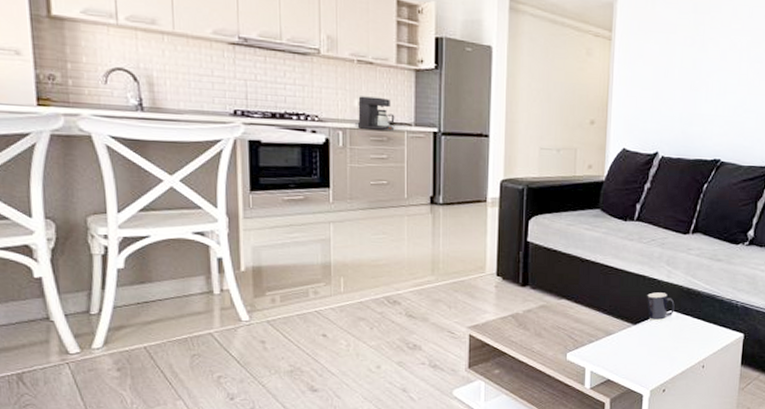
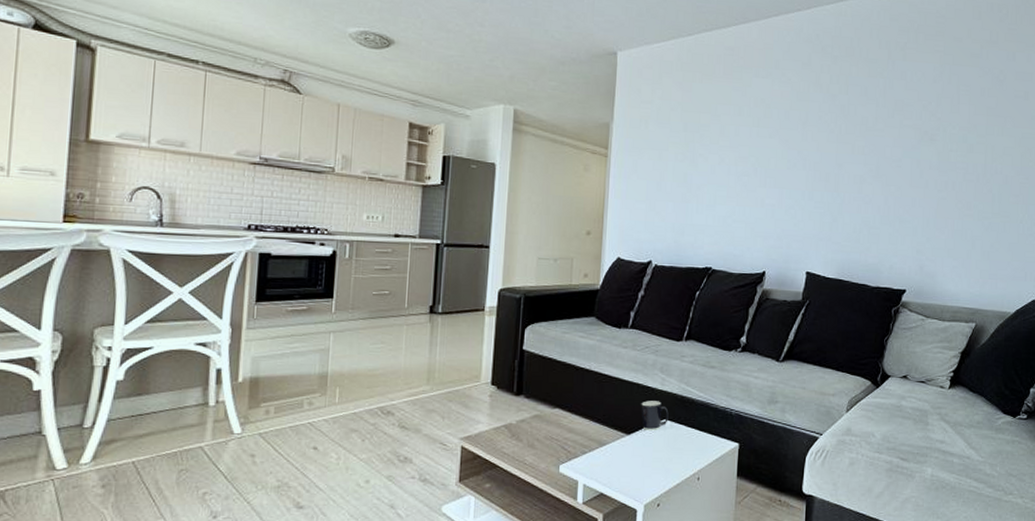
coffee maker: present [358,96,395,131] -> none [365,210,401,243]

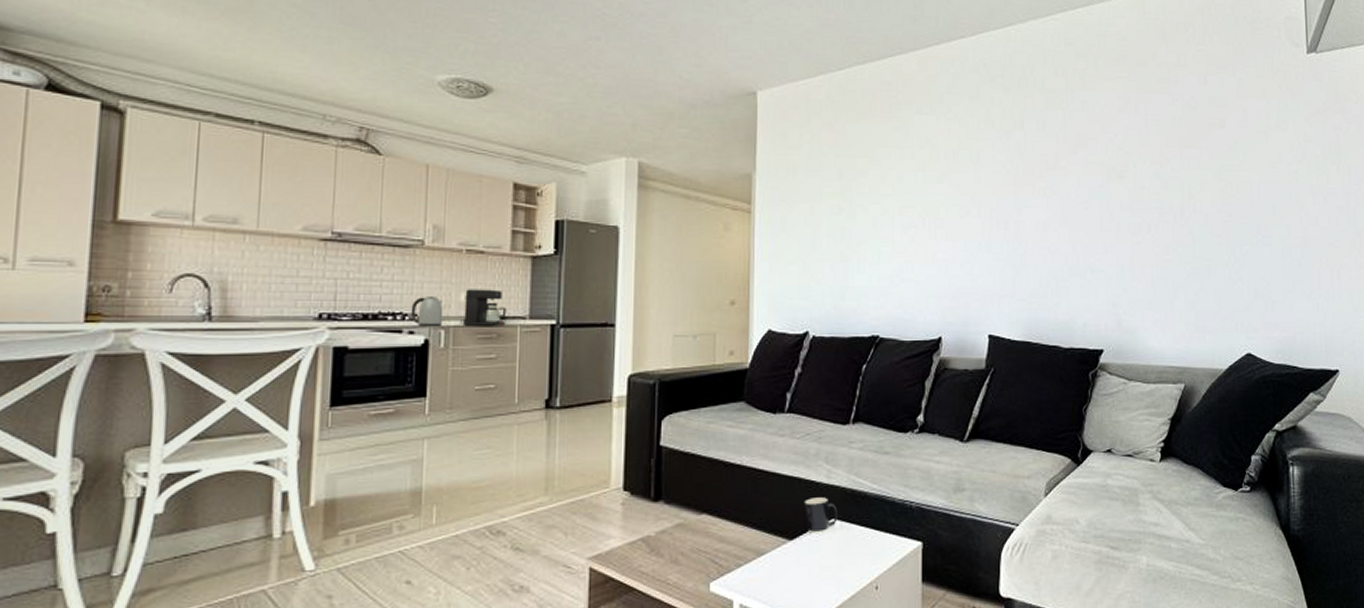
kettle: none [322,215,349,241] -> present [410,297,444,327]
coffee maker: none [365,210,401,243] -> present [464,289,507,326]

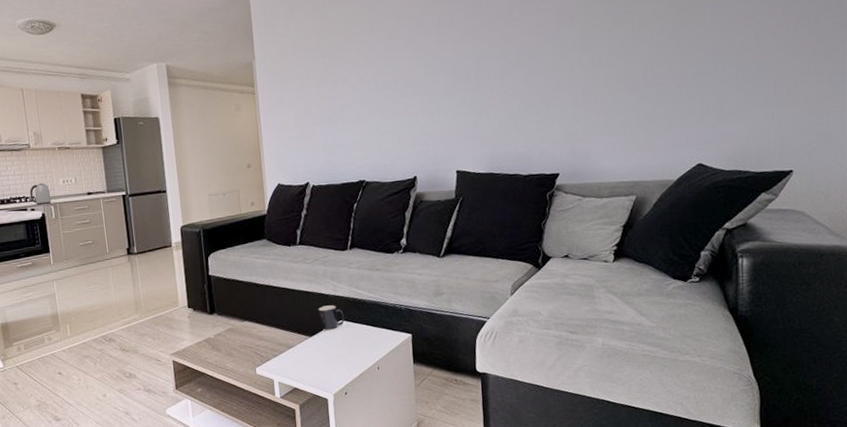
coffee maker: present [464,289,507,326] -> none [62,174,92,202]

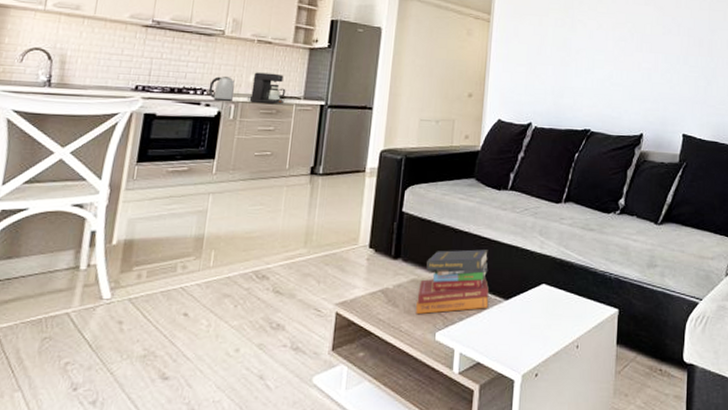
coffee maker: none [62,174,92,202] -> present [250,72,286,104]
books: none [235,298,296,356] -> present [416,249,490,315]
mug: present [318,305,344,332] -> none [519,264,548,297]

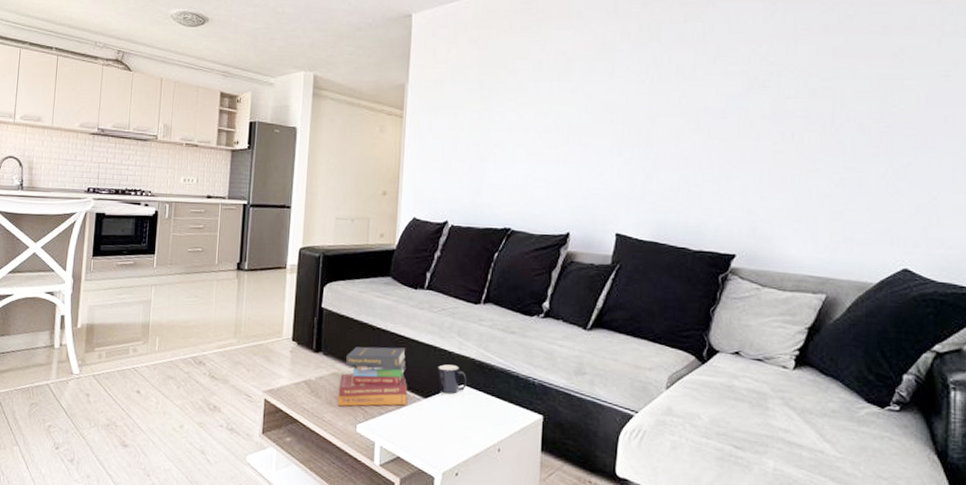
kettle: present [208,76,235,102] -> none [146,178,169,202]
coffee maker: present [250,72,286,104] -> none [182,174,212,203]
mug: none [519,264,548,297] -> present [438,364,467,397]

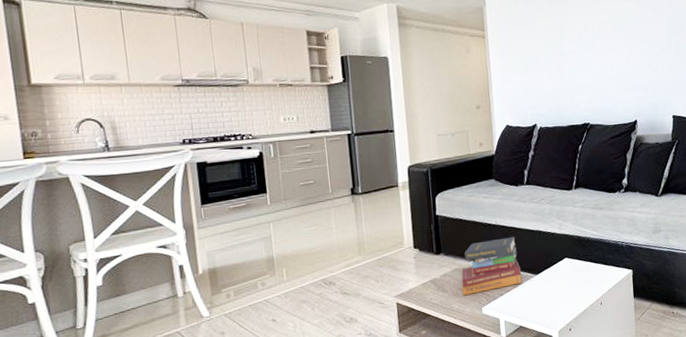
mug: present [438,364,467,397] -> none [544,243,569,270]

